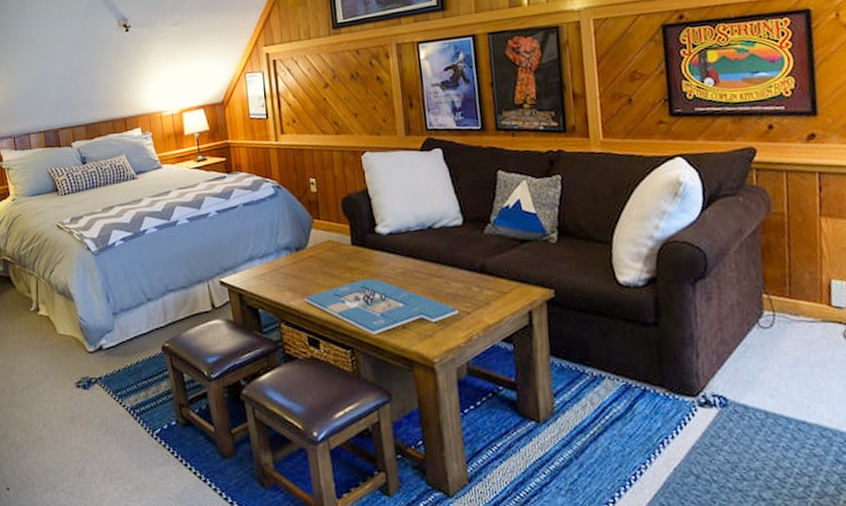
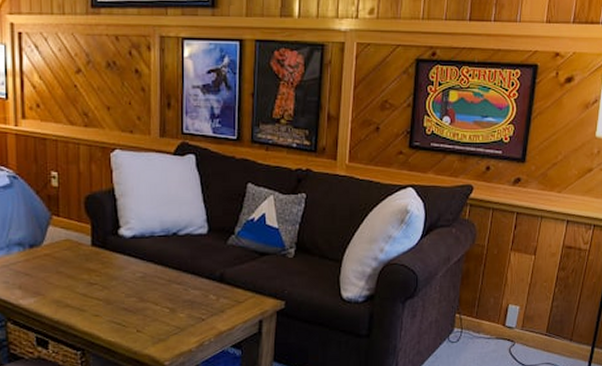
board game: present [305,279,459,335] -> none [36,282,194,337]

